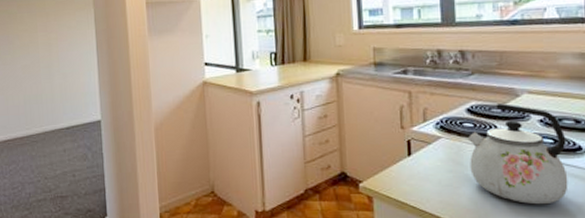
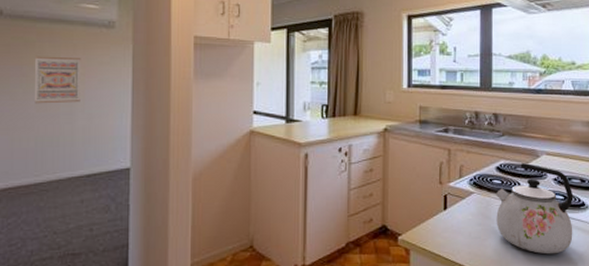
wall art: none [17,24,56,67] -> present [34,56,81,104]

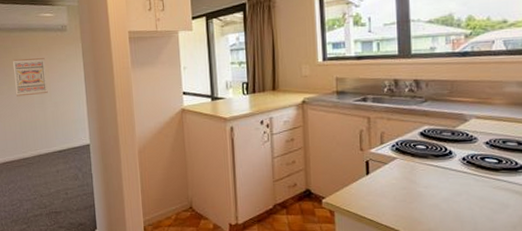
kettle: present [495,163,574,255] -> none [420,128,510,218]

